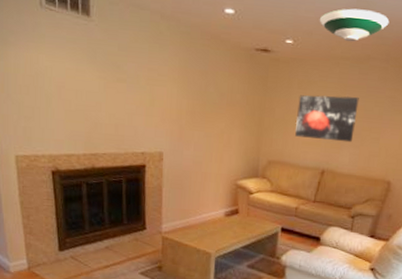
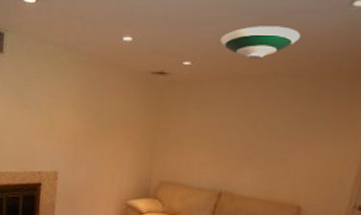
wall art: present [295,95,359,143] -> none [190,114,264,164]

